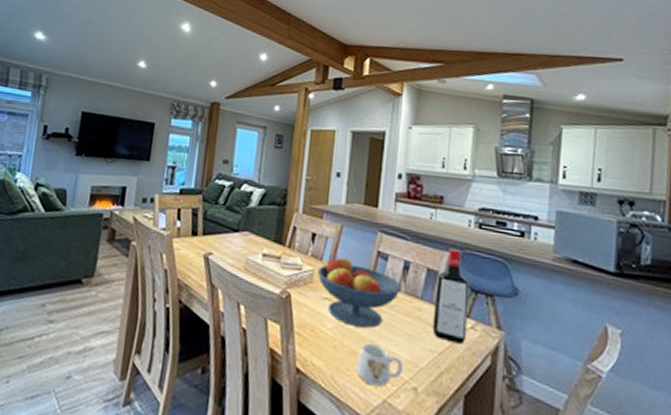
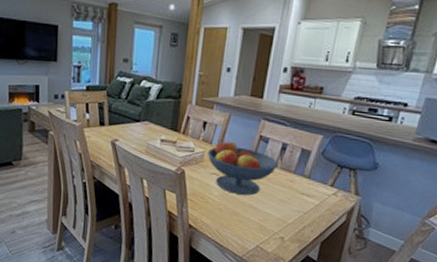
mug: present [357,342,403,387] -> none [237,206,274,237]
liquor bottle: present [432,248,469,344] -> none [300,131,337,206]

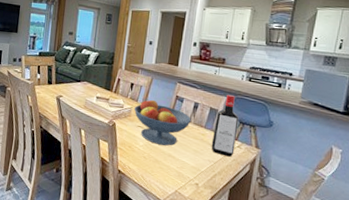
liquor bottle: none [300,131,337,206] -> present [211,94,239,157]

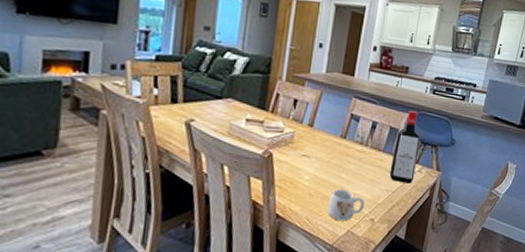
fruit bowl: present [134,99,191,146] -> none [298,119,368,177]
mug: none [159,155,190,183] -> present [328,188,365,221]

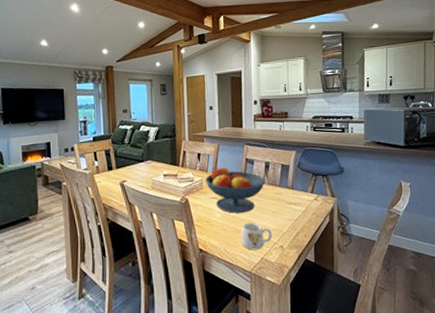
fruit bowl: none [298,119,368,177] -> present [206,167,265,213]
liquor bottle: present [389,110,421,184] -> none [288,147,313,212]

